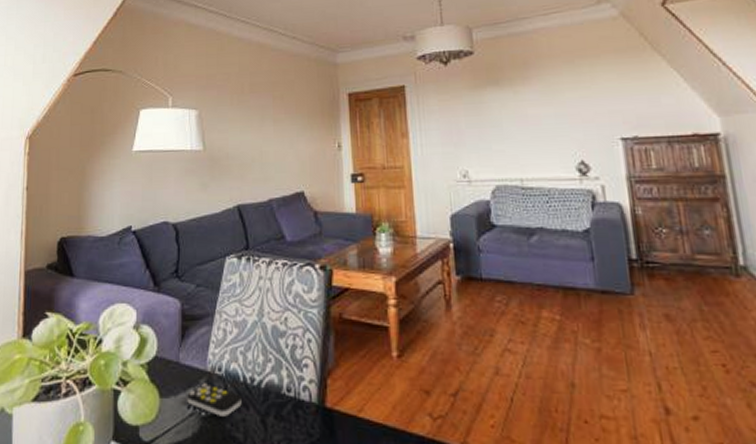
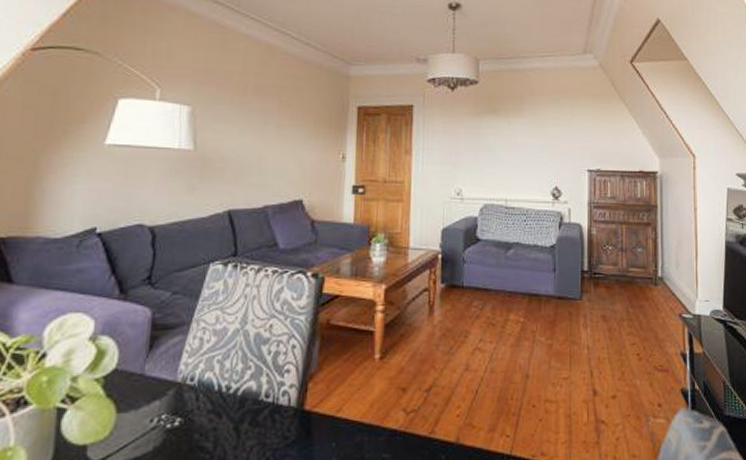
remote control: present [187,383,242,417] -> none [150,394,215,427]

